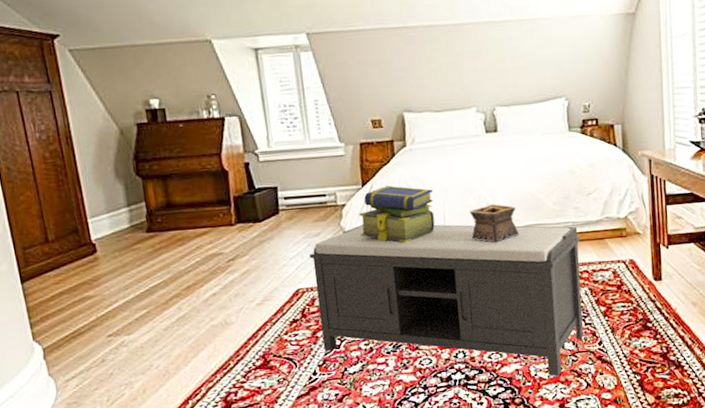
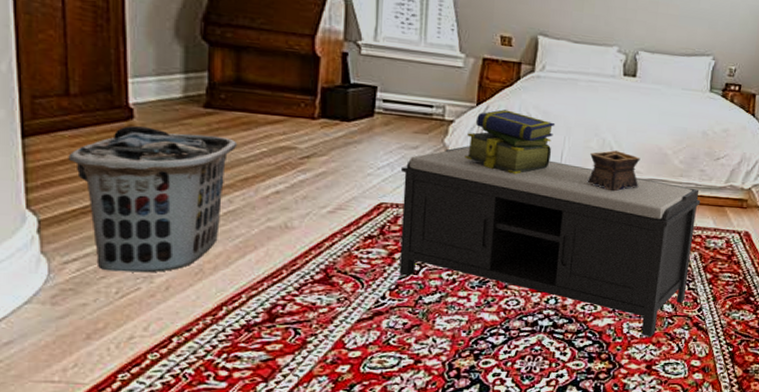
clothes hamper: none [55,254,177,383] -> present [68,126,238,273]

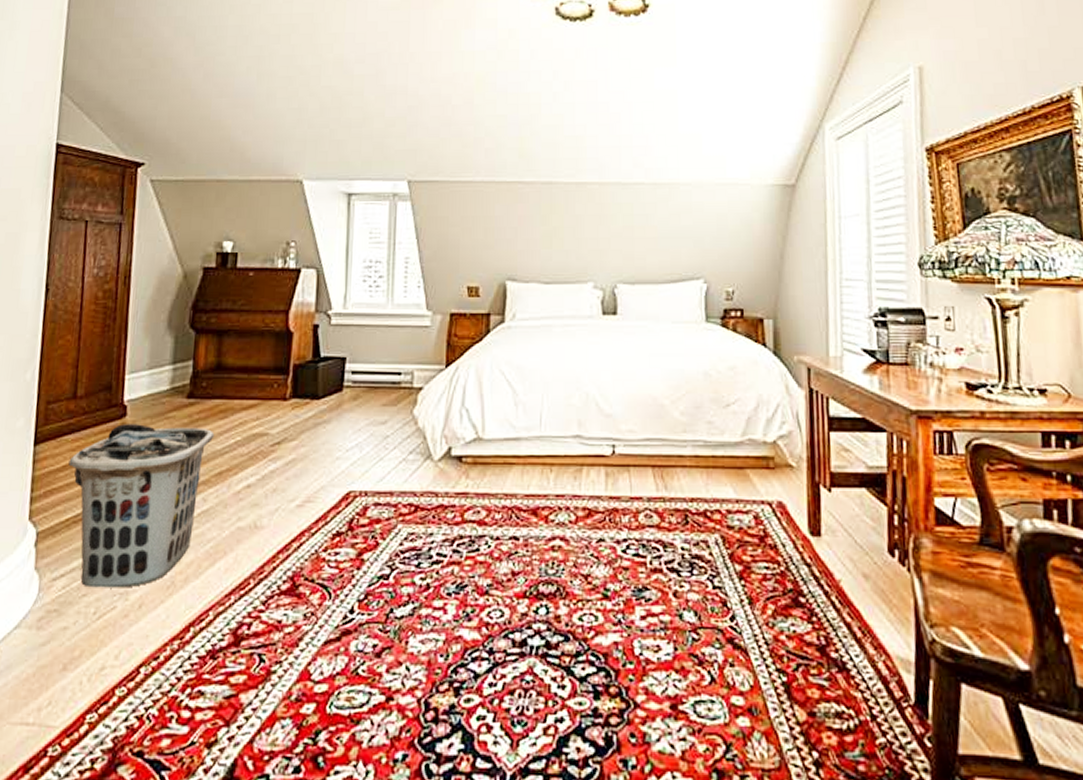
bench: present [399,146,701,337] -> none [368,415,714,661]
stack of books: present [464,109,556,174] -> none [435,369,531,445]
decorative box: present [587,150,641,192] -> none [572,405,634,459]

